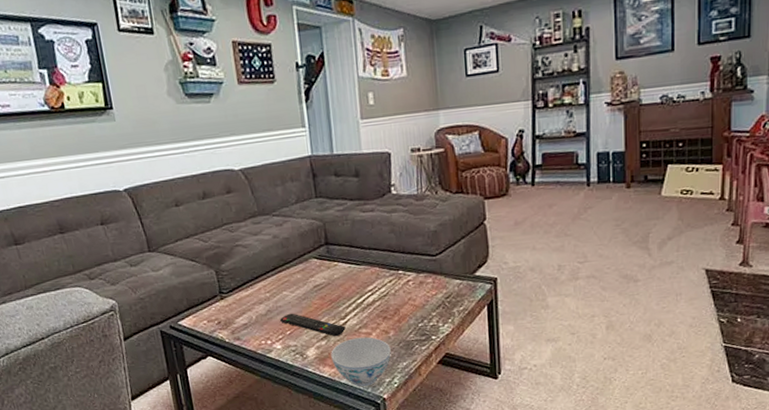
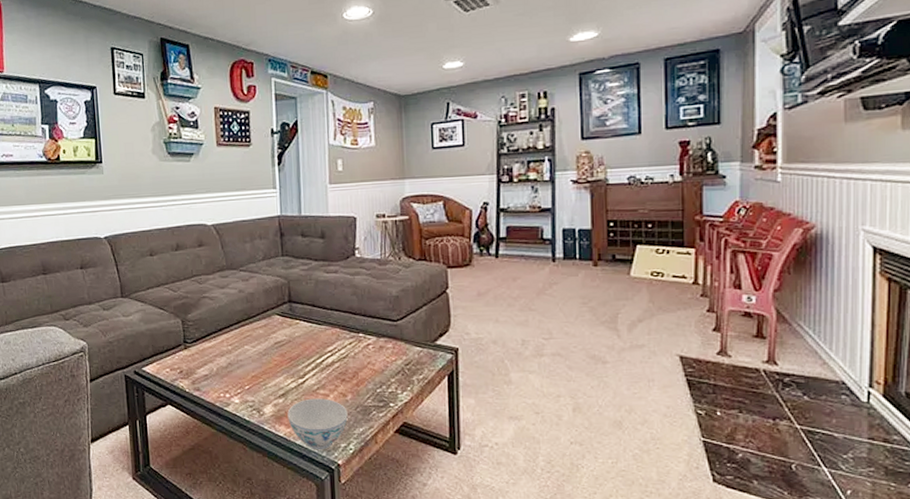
remote control: present [280,313,346,337] -> none [240,368,304,396]

